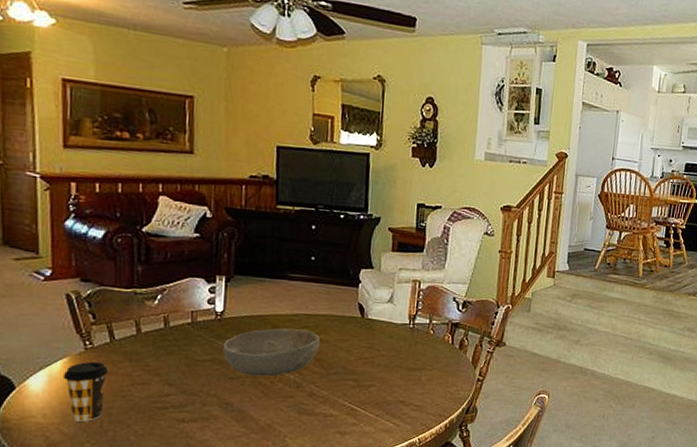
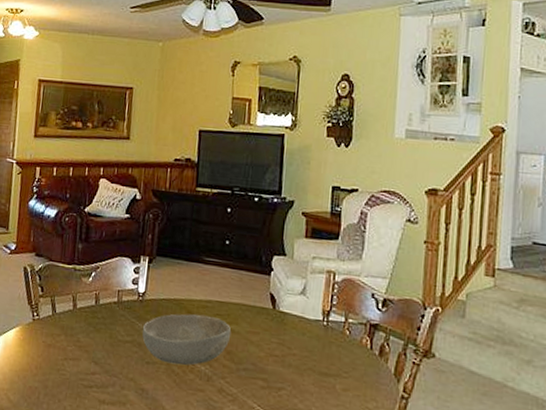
coffee cup: present [62,361,108,422] -> none [14,332,49,391]

